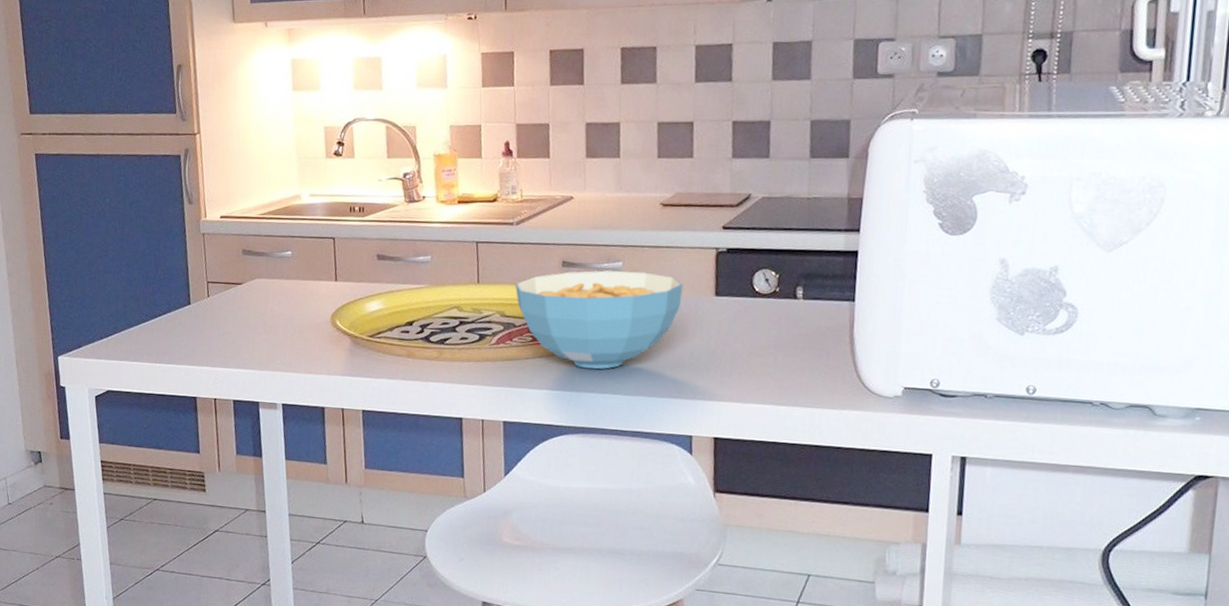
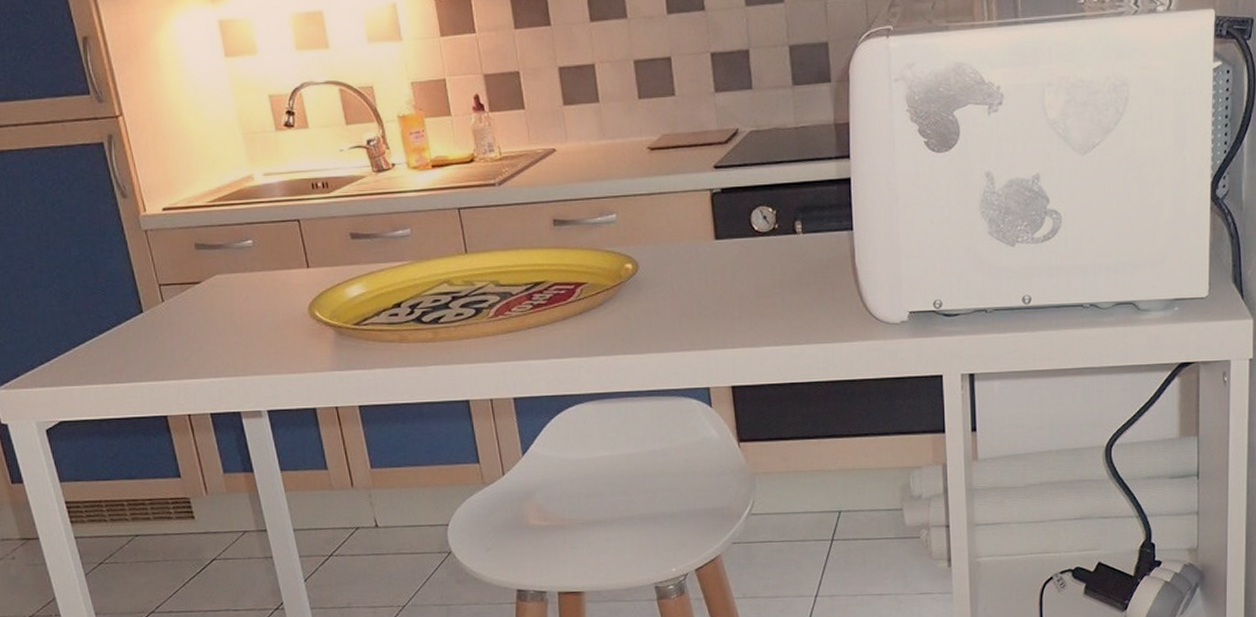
cereal bowl: present [515,270,683,370] -> none [506,222,682,332]

